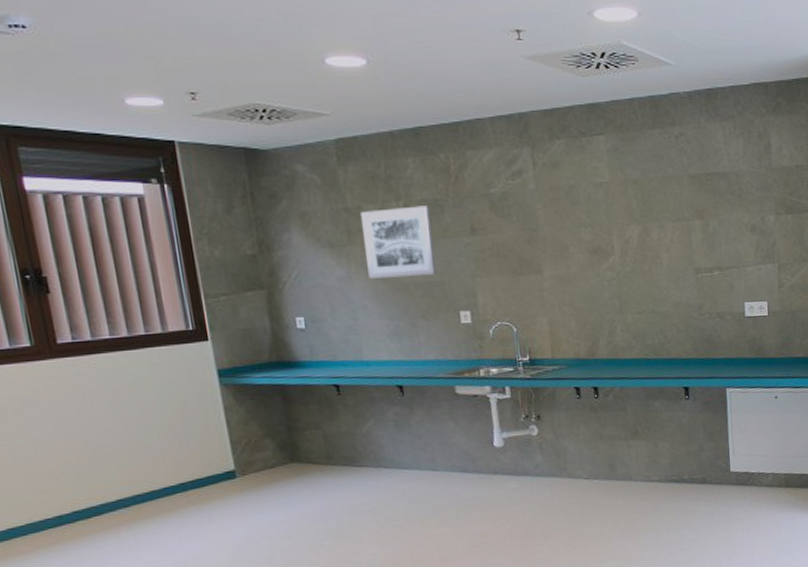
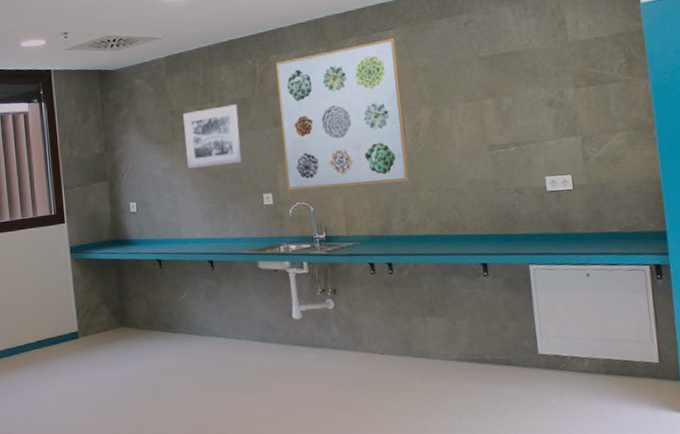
wall art: none [472,145,616,309] -> present [275,39,409,191]

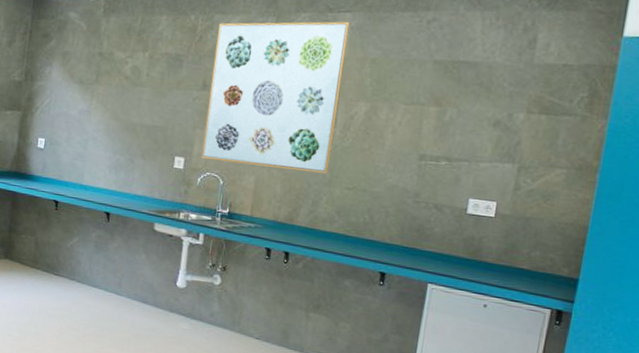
wall art: present [183,104,244,169] -> none [105,57,171,121]

